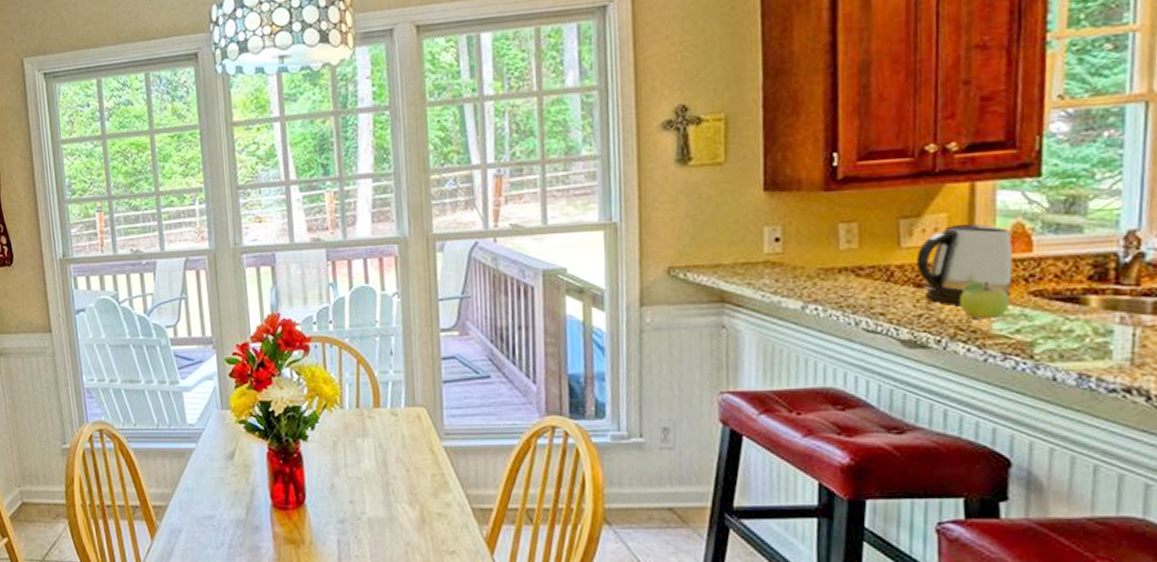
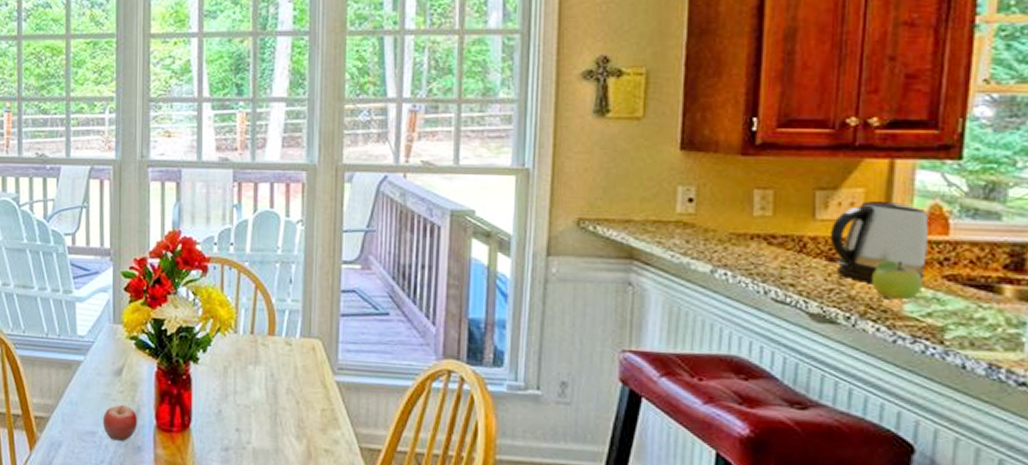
fruit: none [219,488,254,522] -> present [102,405,138,441]

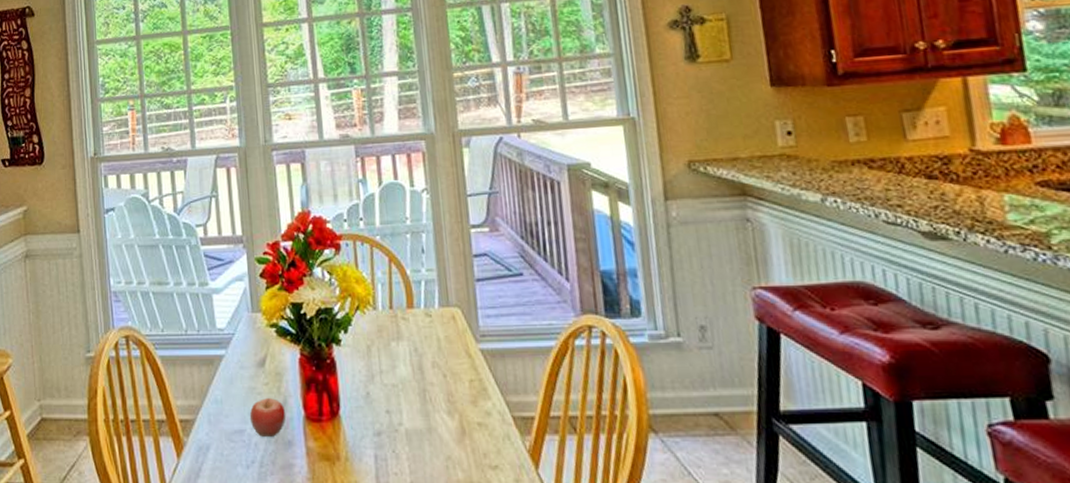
kettle: present [831,200,930,283] -> none [923,116,1019,196]
fruit: present [872,260,922,301] -> none [971,172,1020,211]

